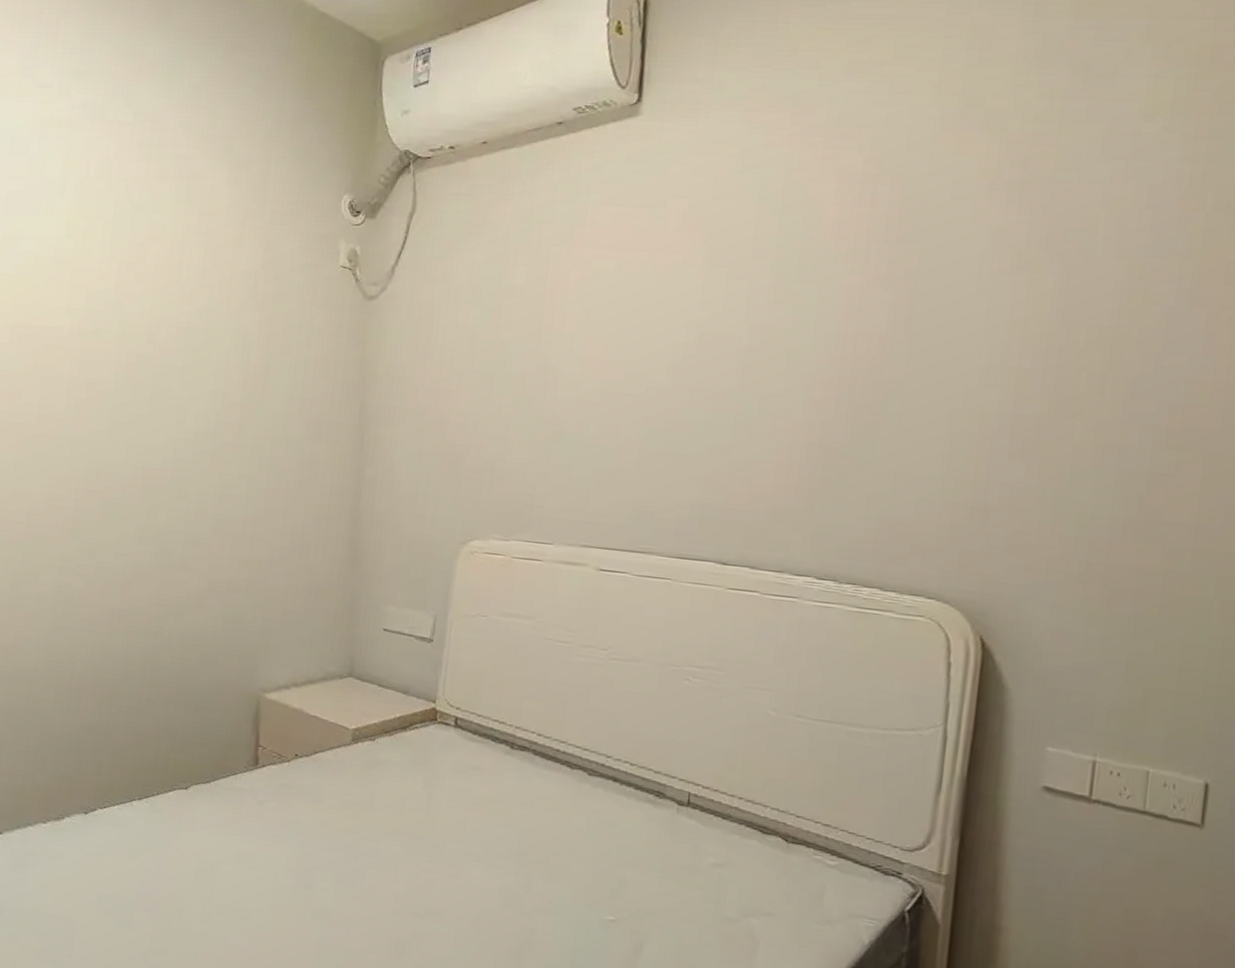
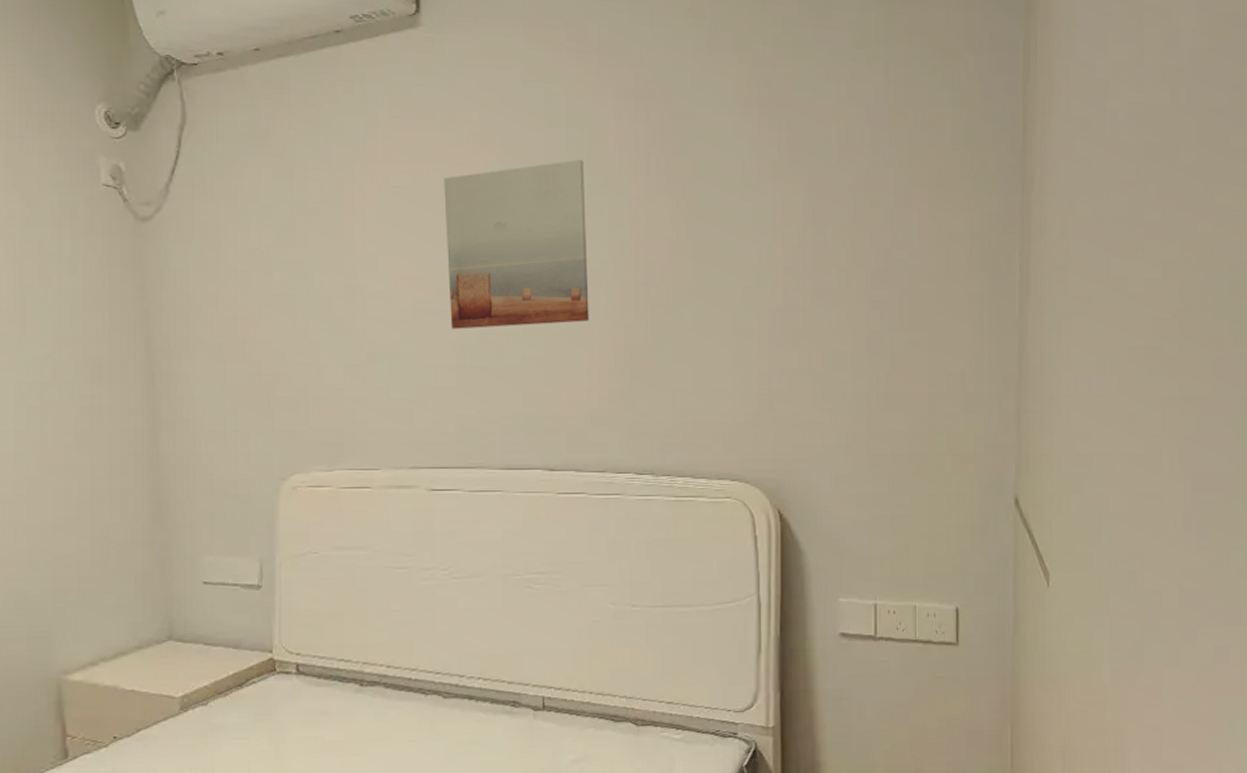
wall art: none [637,246,795,415] -> present [444,159,589,329]

